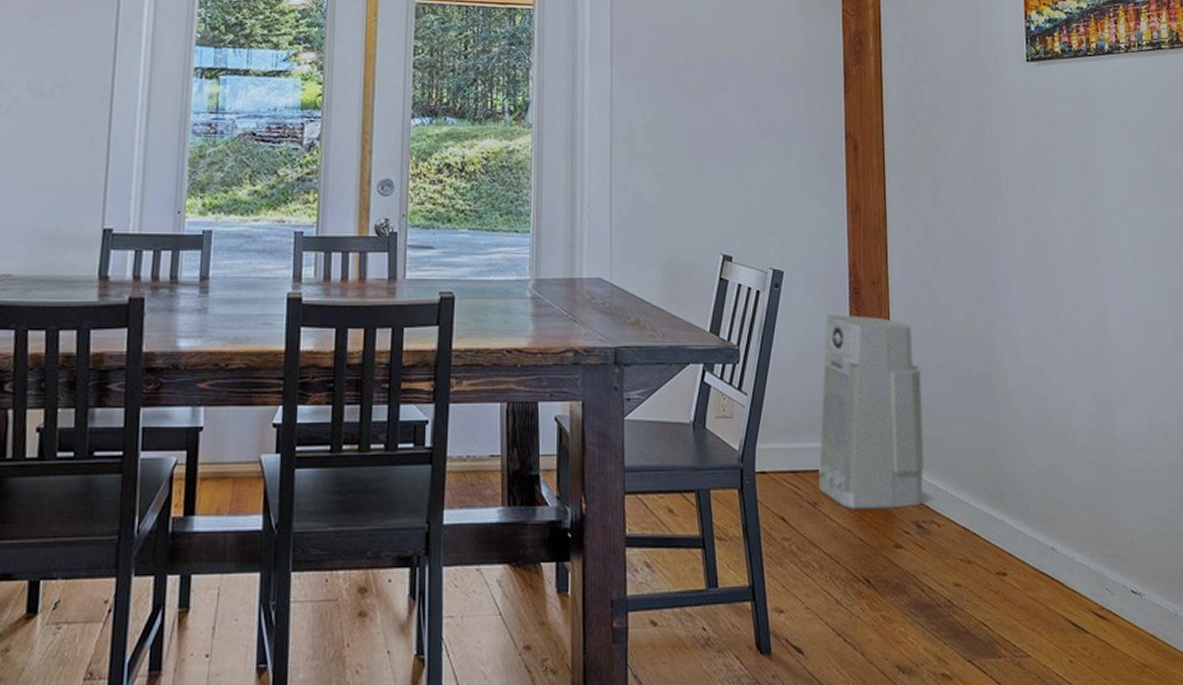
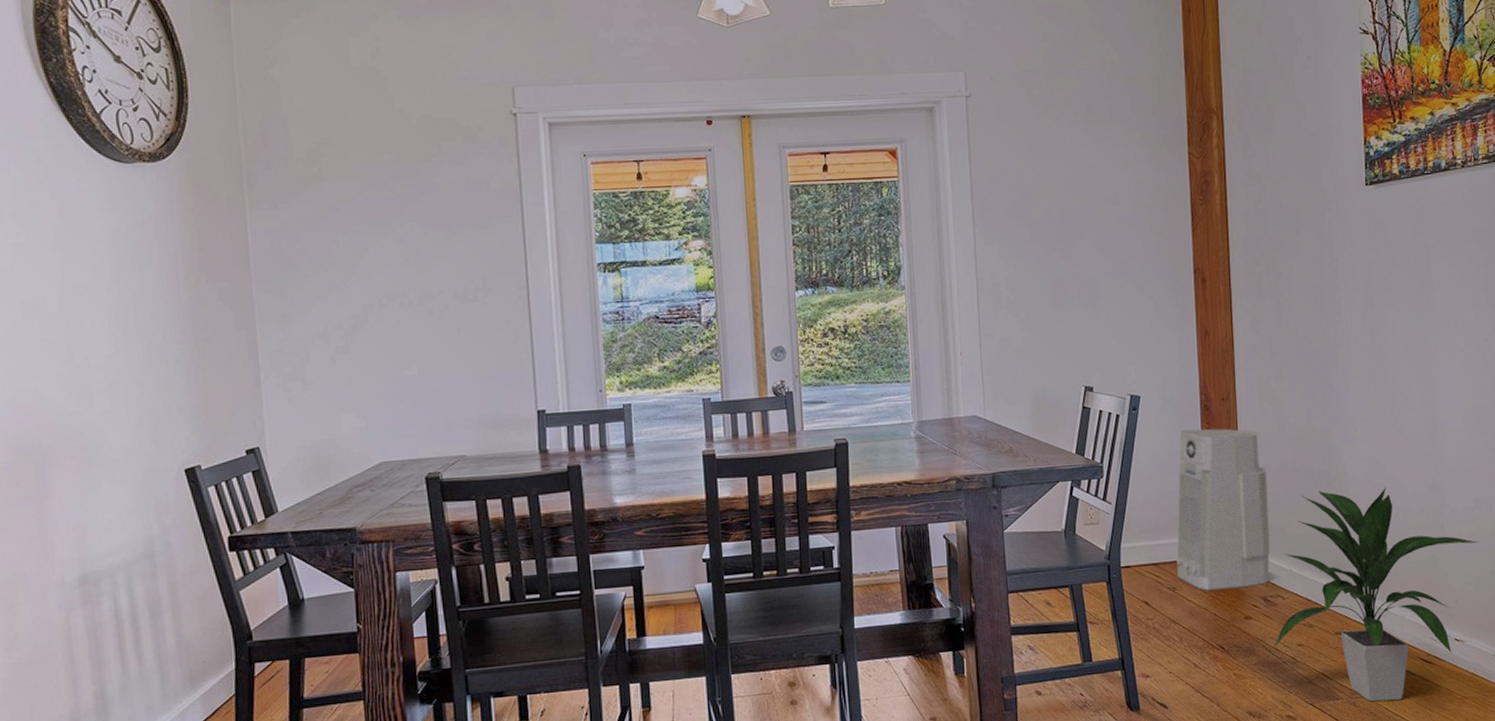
indoor plant: none [926,399,1155,664] -> present [1273,487,1479,702]

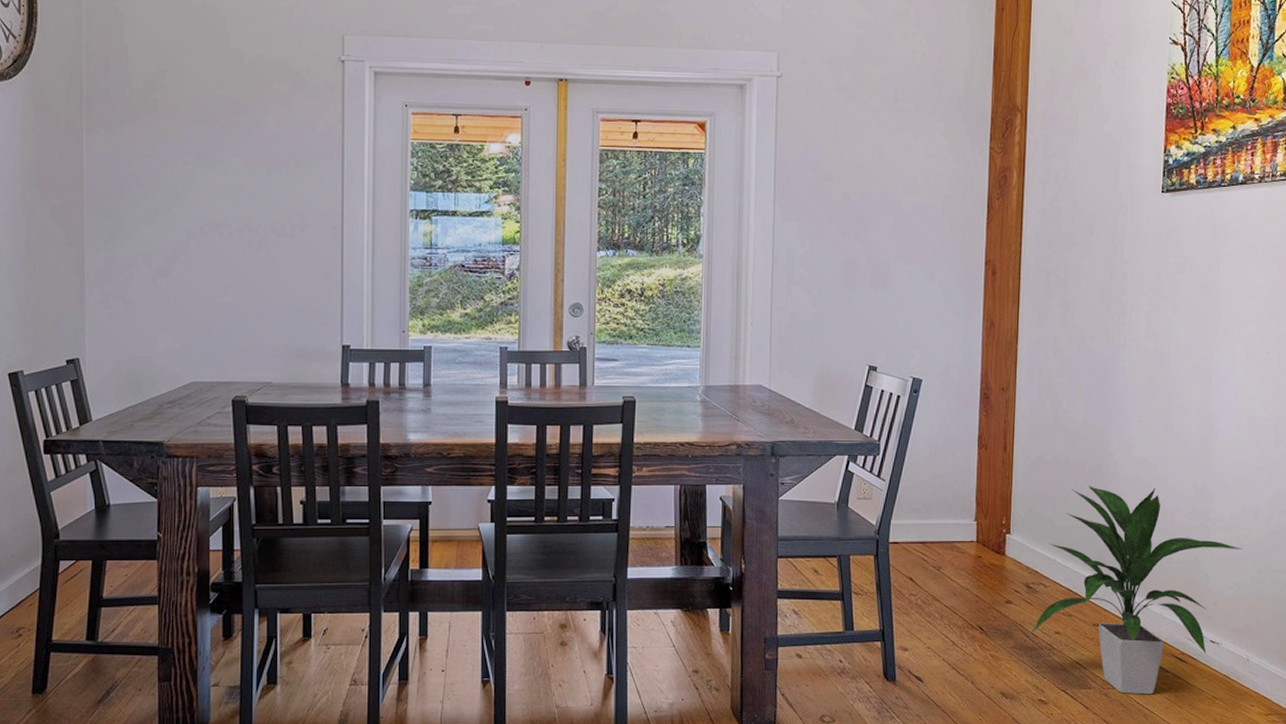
air purifier: present [1177,428,1270,591] -> none [943,416,1039,573]

